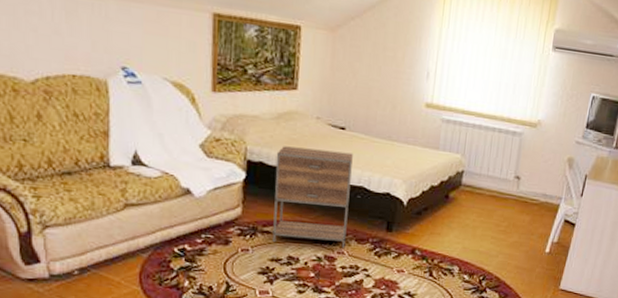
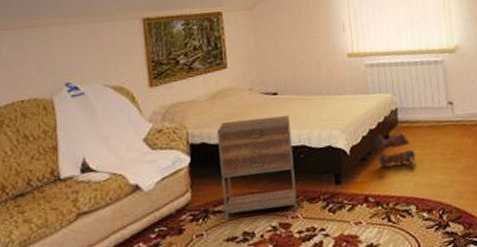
boots: none [433,193,471,232] -> present [375,132,416,168]

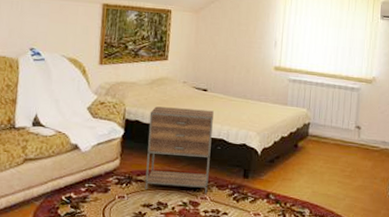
boots: present [375,132,416,168] -> none [284,143,318,177]

